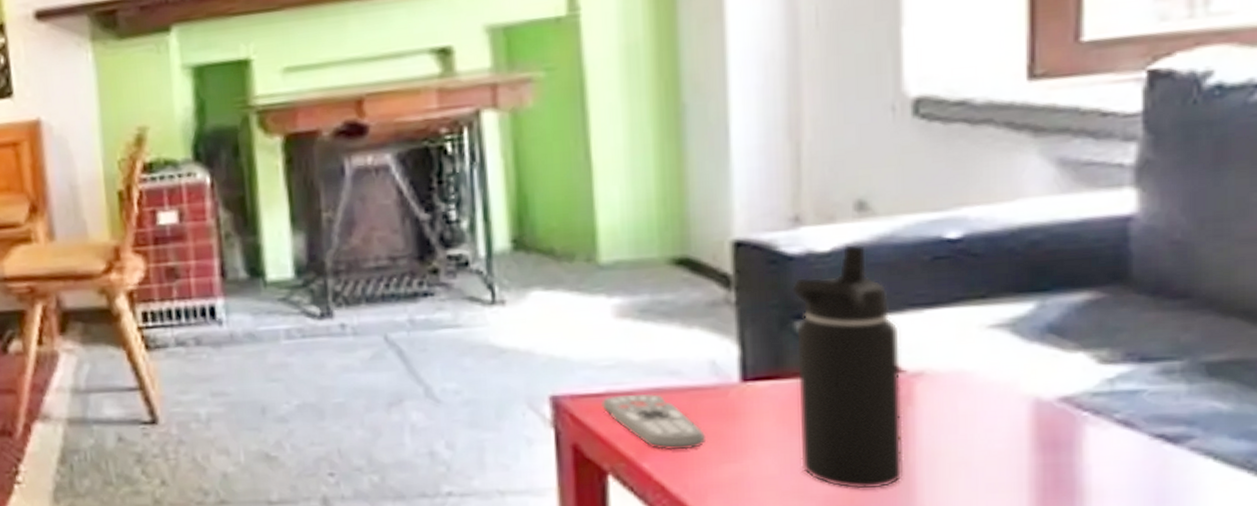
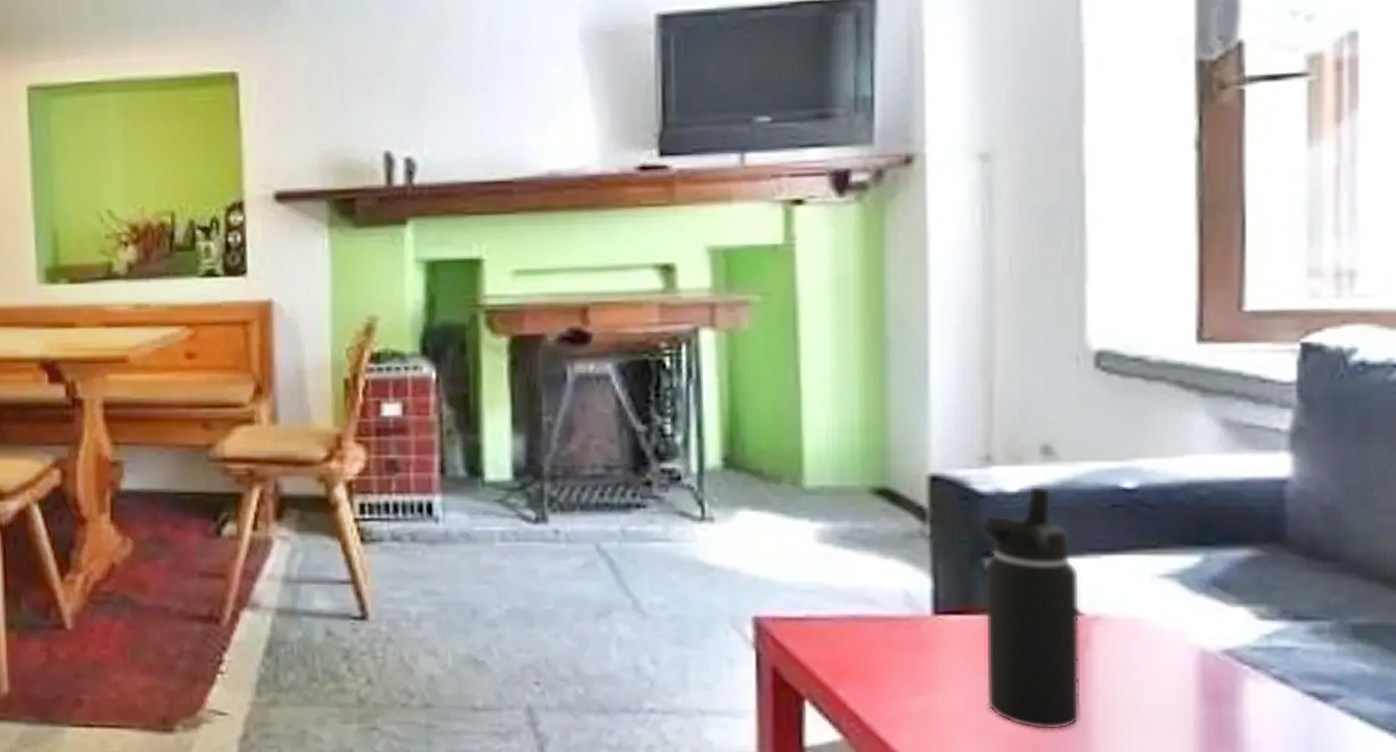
remote control: present [601,394,707,451] -> none [801,621,899,680]

